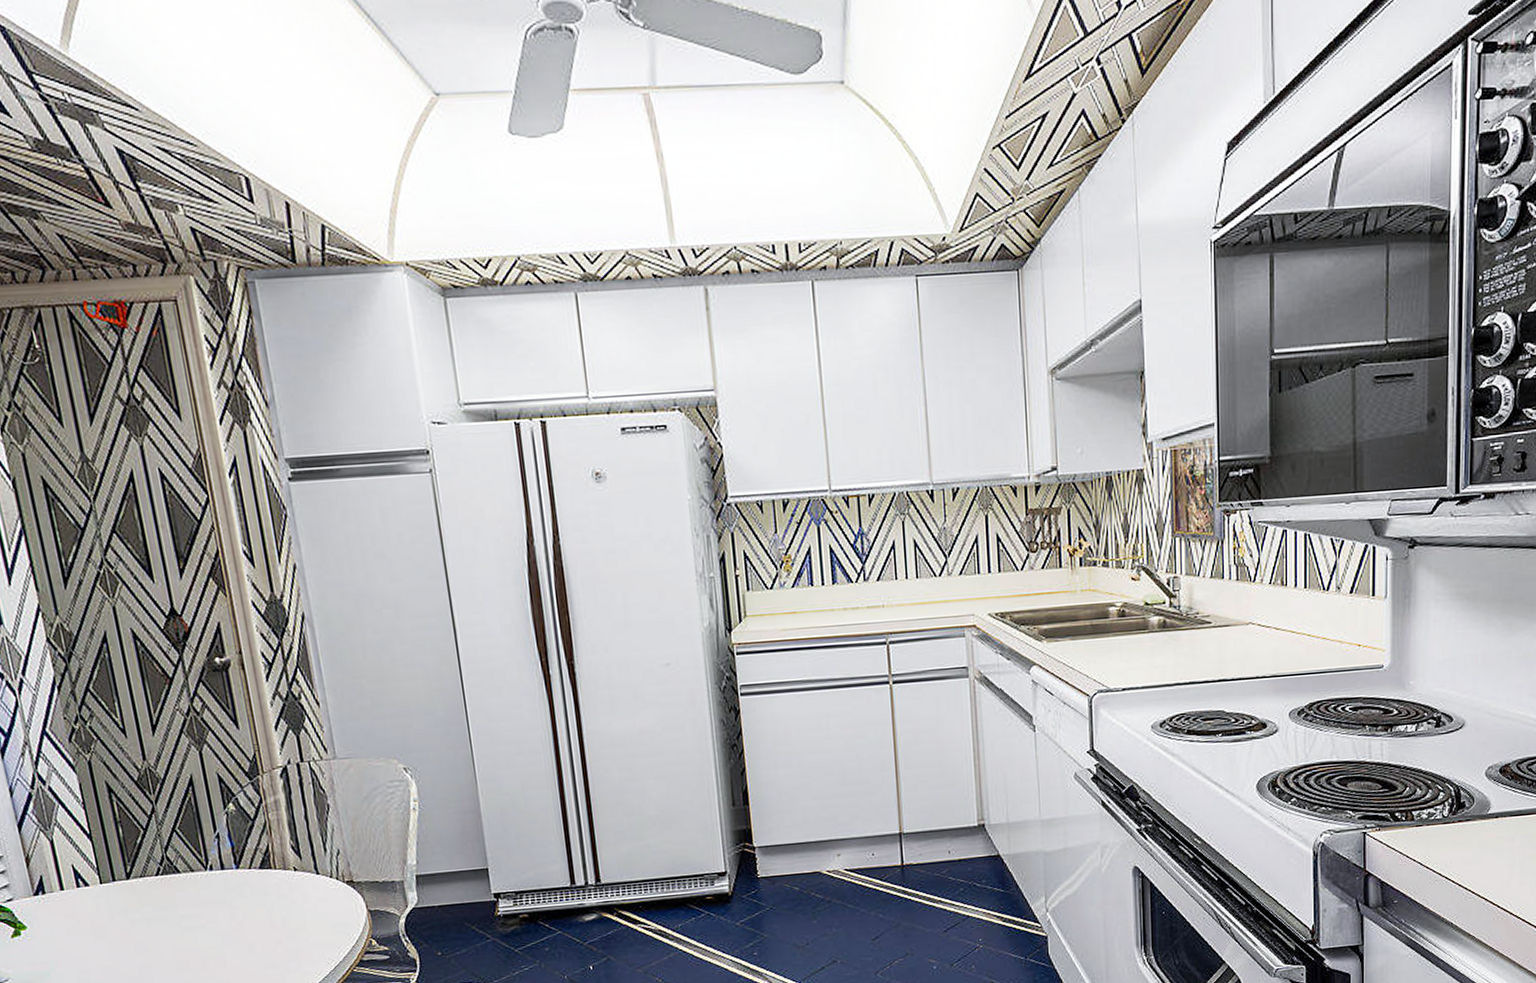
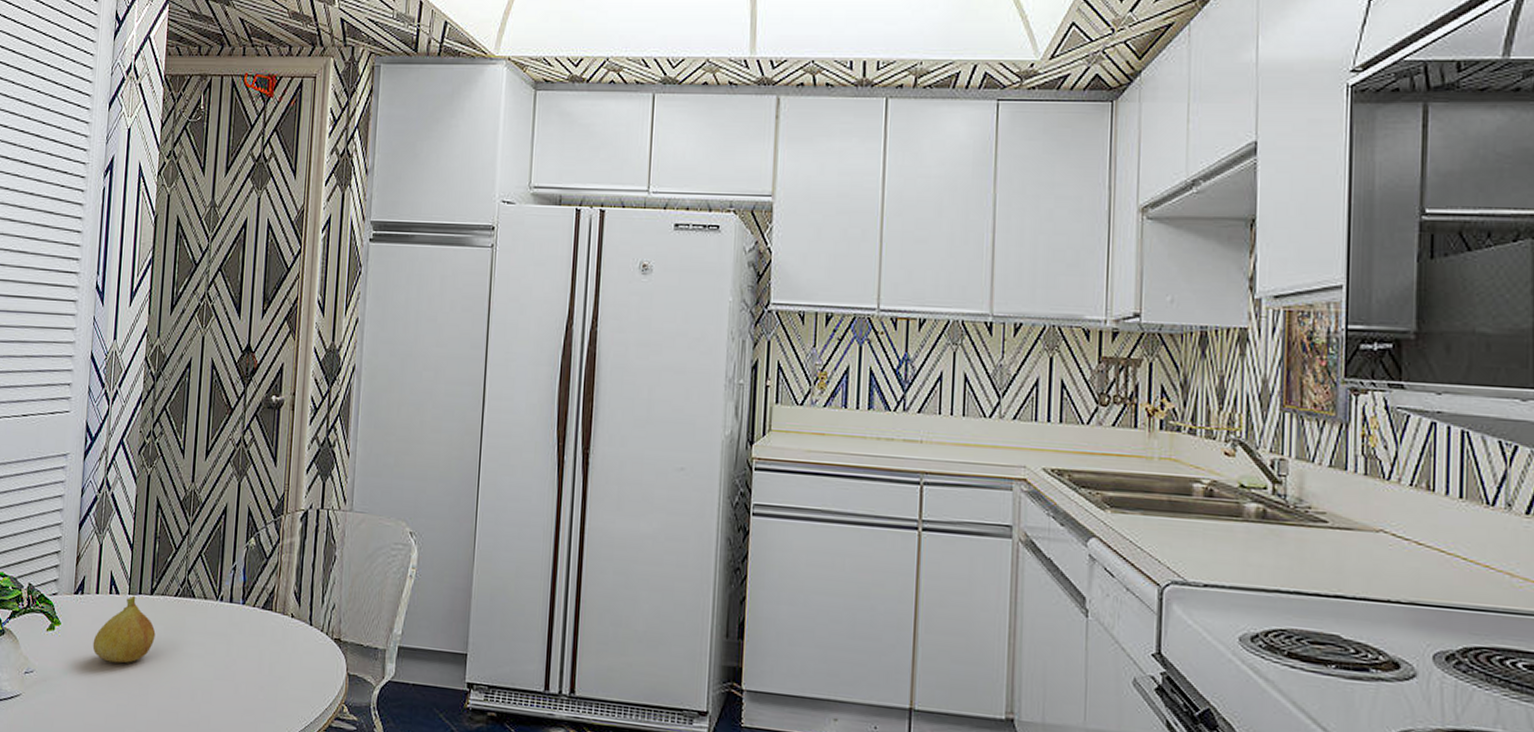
fruit: none [71,883,145,953] -> present [92,595,156,664]

